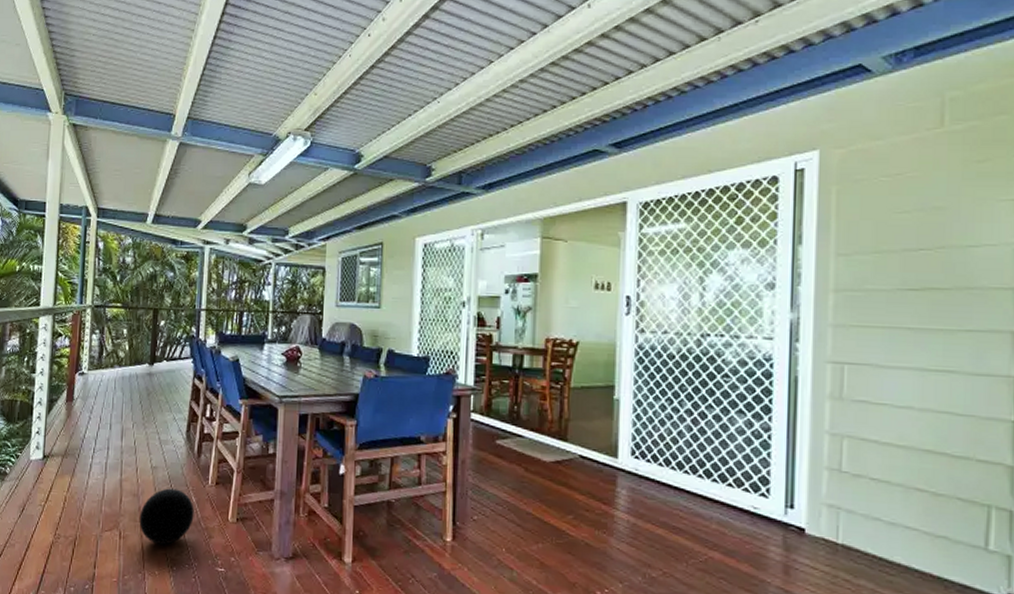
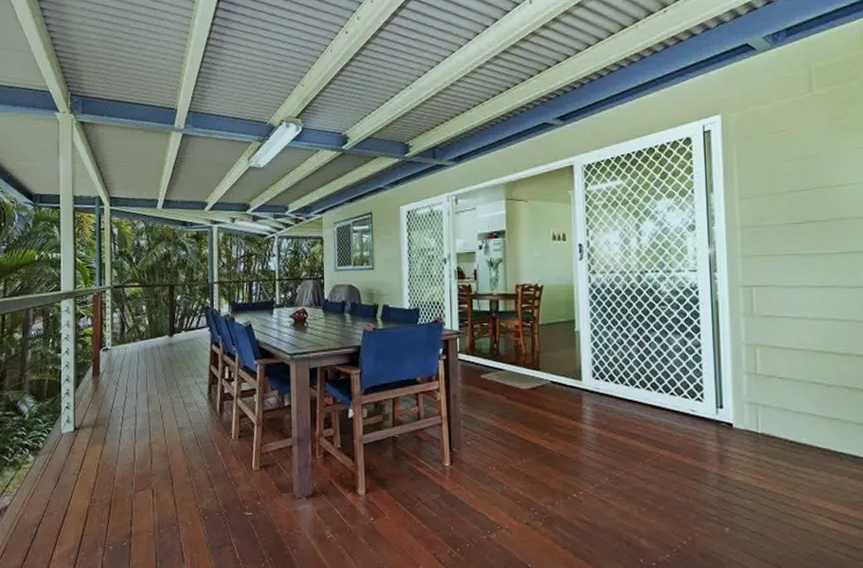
ball: present [139,488,194,545] -> none [170,446,221,497]

